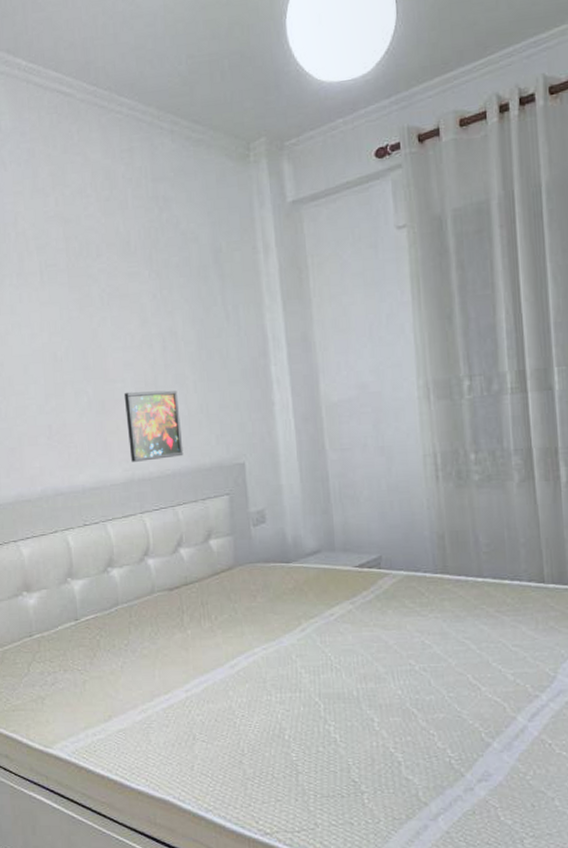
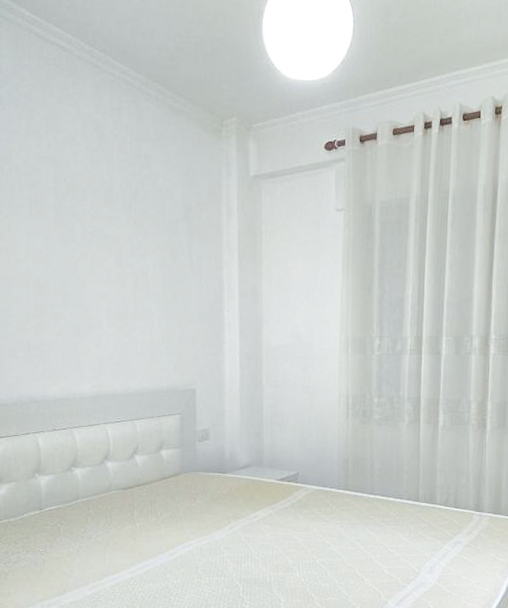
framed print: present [124,390,184,462] -> none [97,319,145,380]

